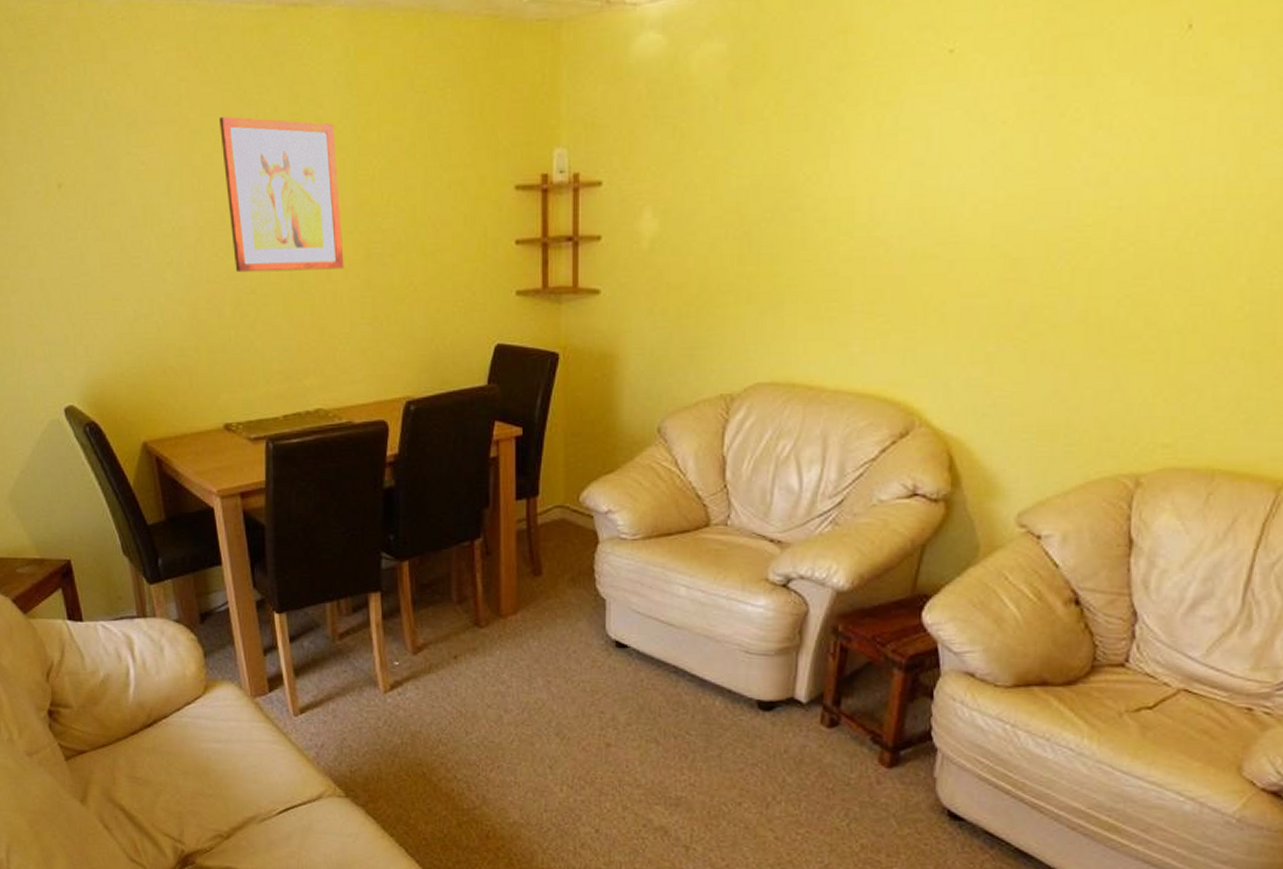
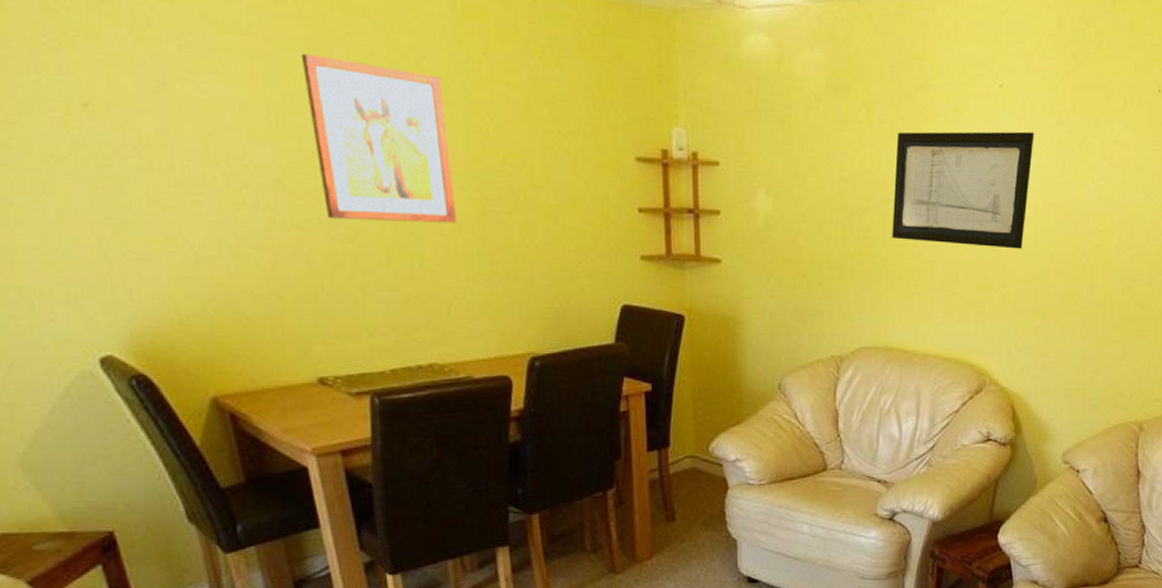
wall art: none [800,104,996,256] -> present [892,131,1034,249]

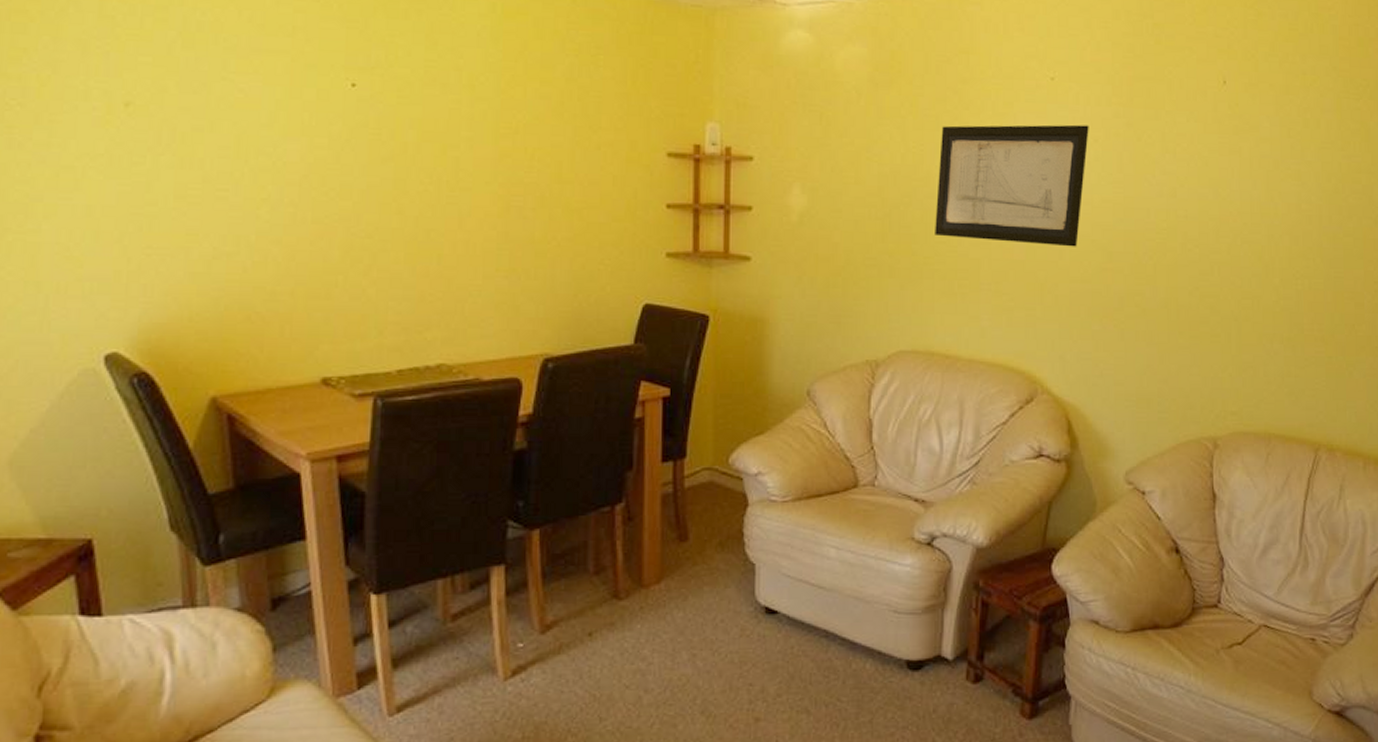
wall art: present [302,53,457,223] -> none [341,53,480,219]

